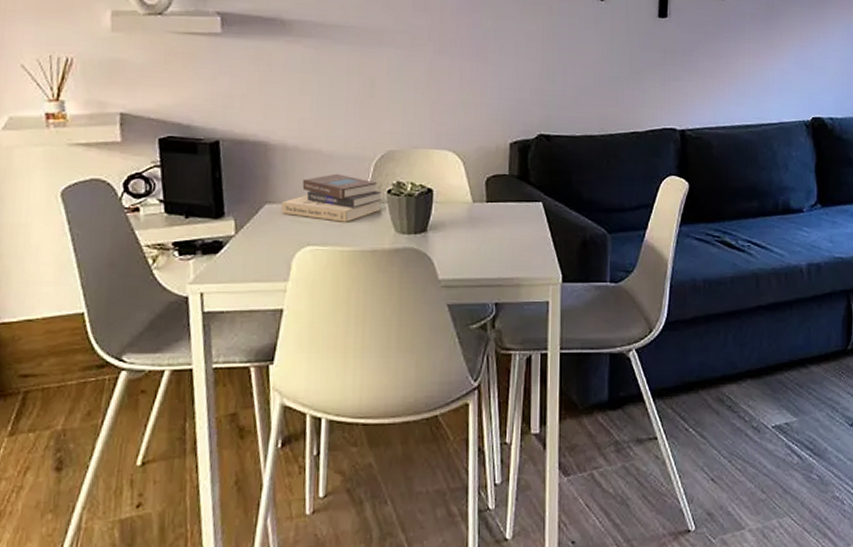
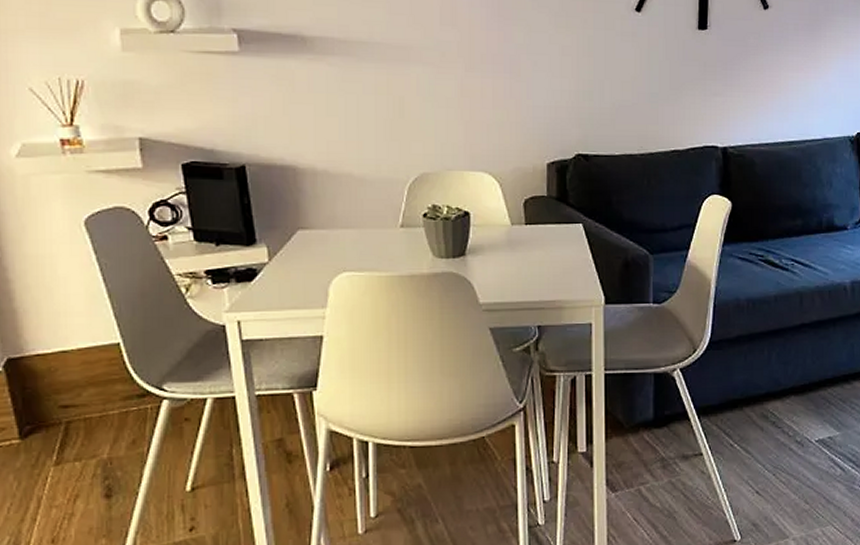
books: present [280,173,382,222] -> none [313,197,418,247]

